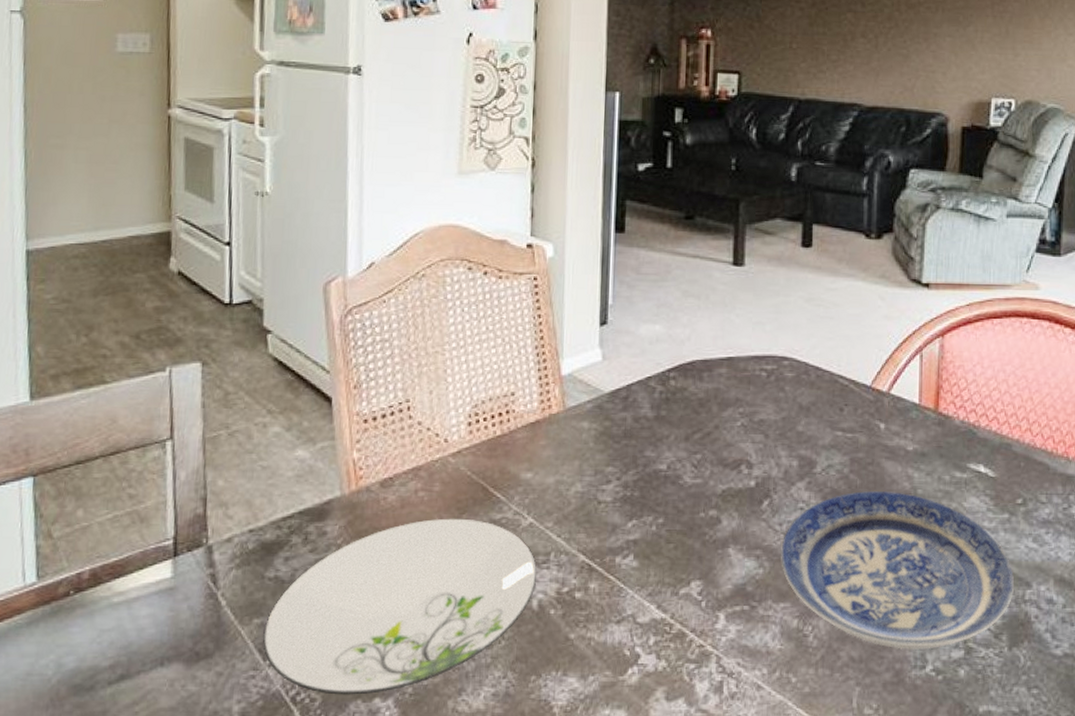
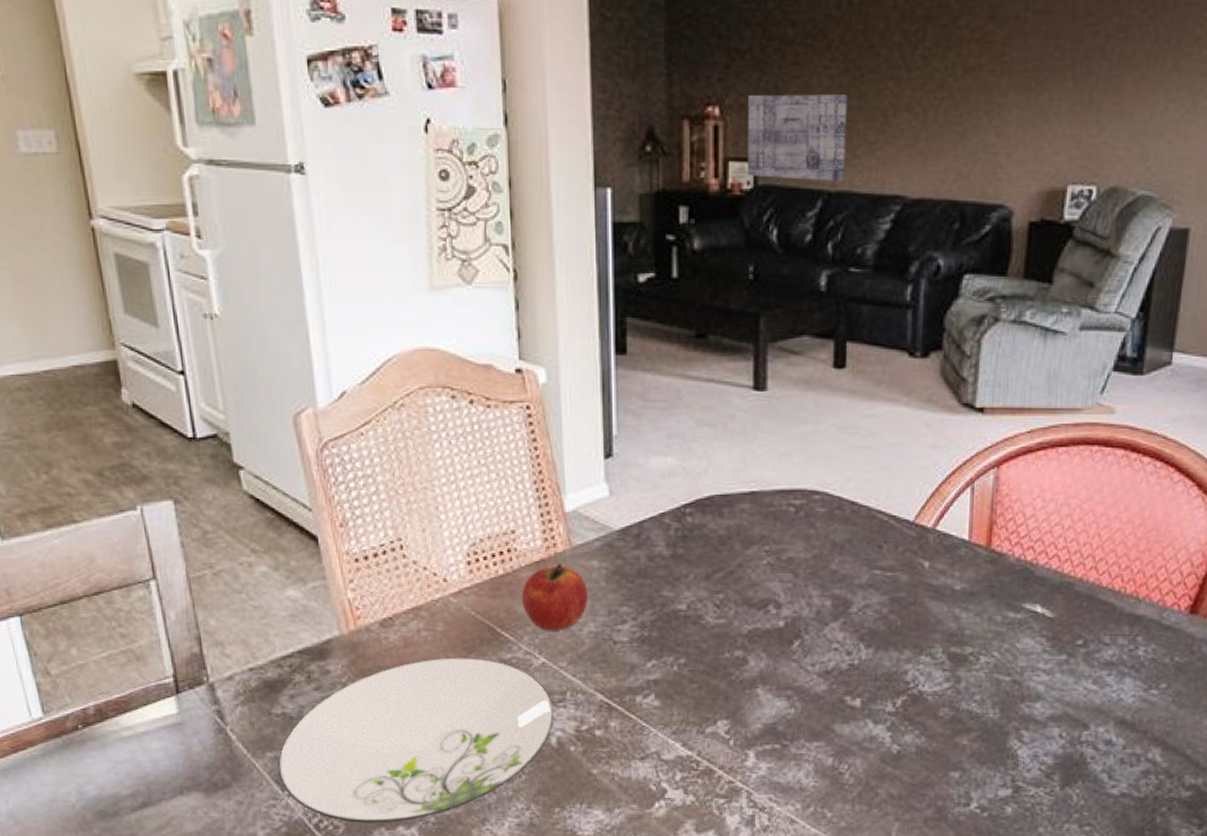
fruit: none [516,424,577,491] -> present [522,563,587,631]
wall art: none [733,21,814,91] -> present [748,94,847,182]
plate: present [780,490,1014,650] -> none [812,631,1070,788]

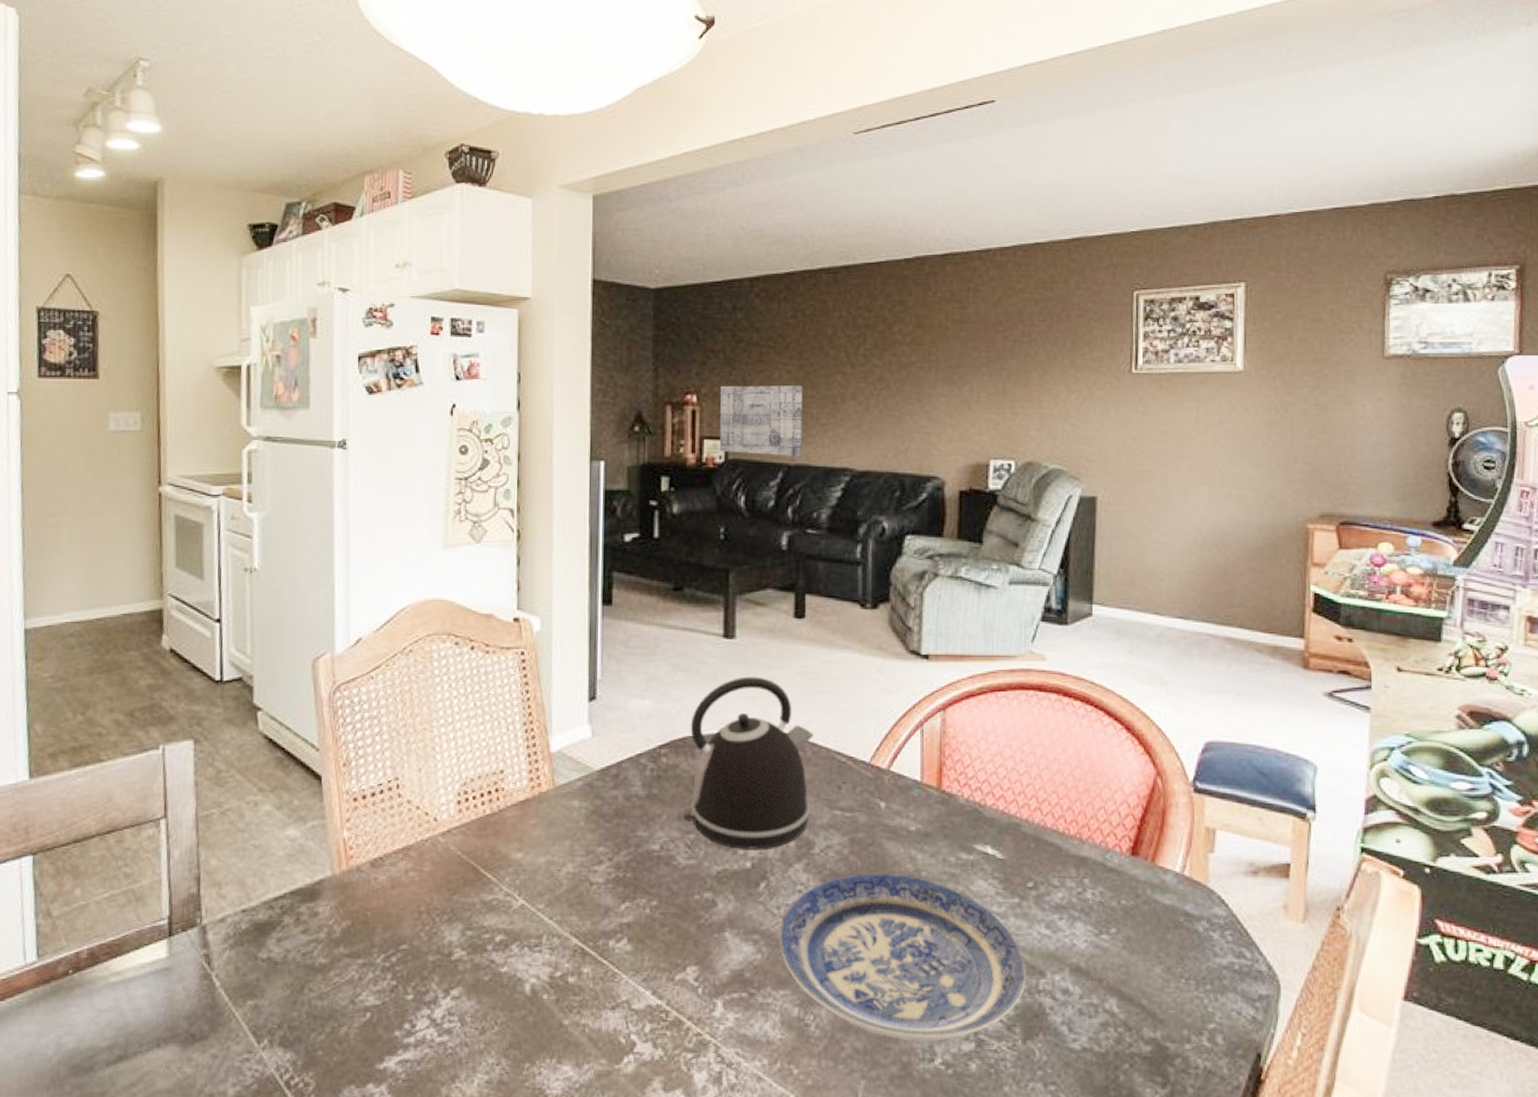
plate: present [277,658,554,823] -> none [256,899,530,1080]
fruit: present [522,563,587,631] -> none [506,802,567,872]
kettle: none [711,432,853,609] -> present [683,676,814,849]
plate: none [812,631,1070,788] -> present [778,872,1026,1041]

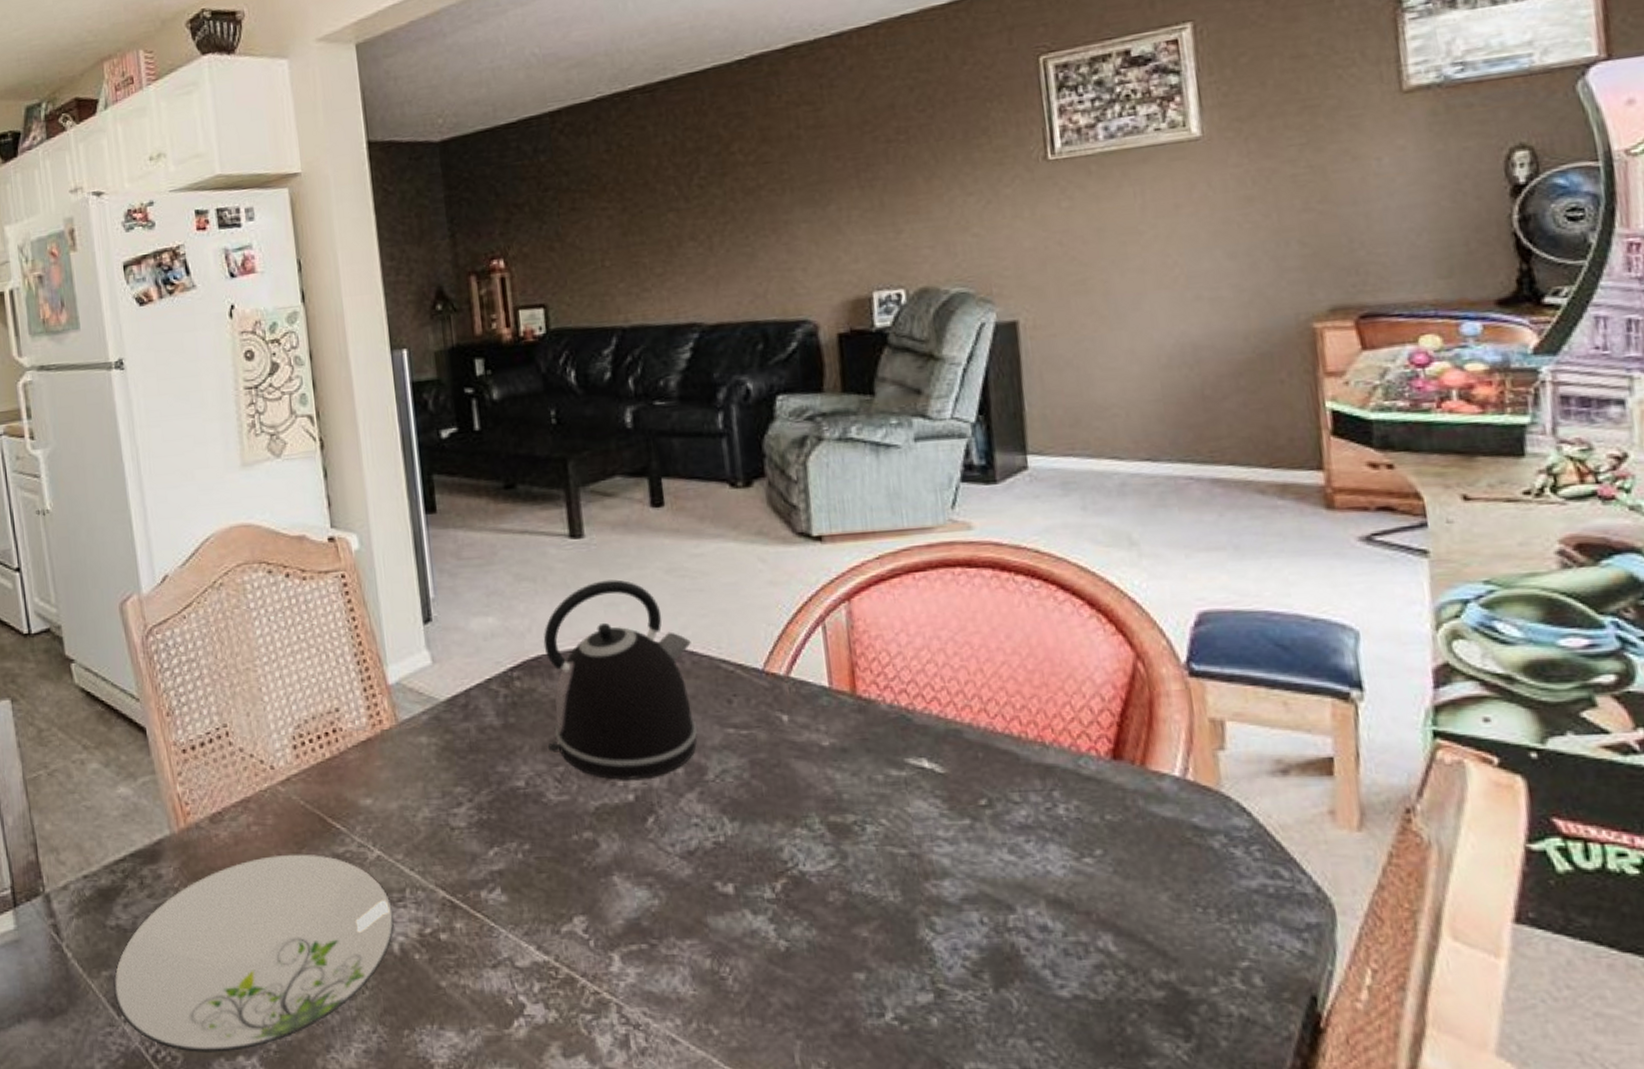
plate: none [256,899,530,1080] -> present [113,854,395,1052]
wall art: present [720,385,803,457] -> none [531,232,637,322]
plate: present [778,872,1026,1041] -> none [676,797,991,993]

